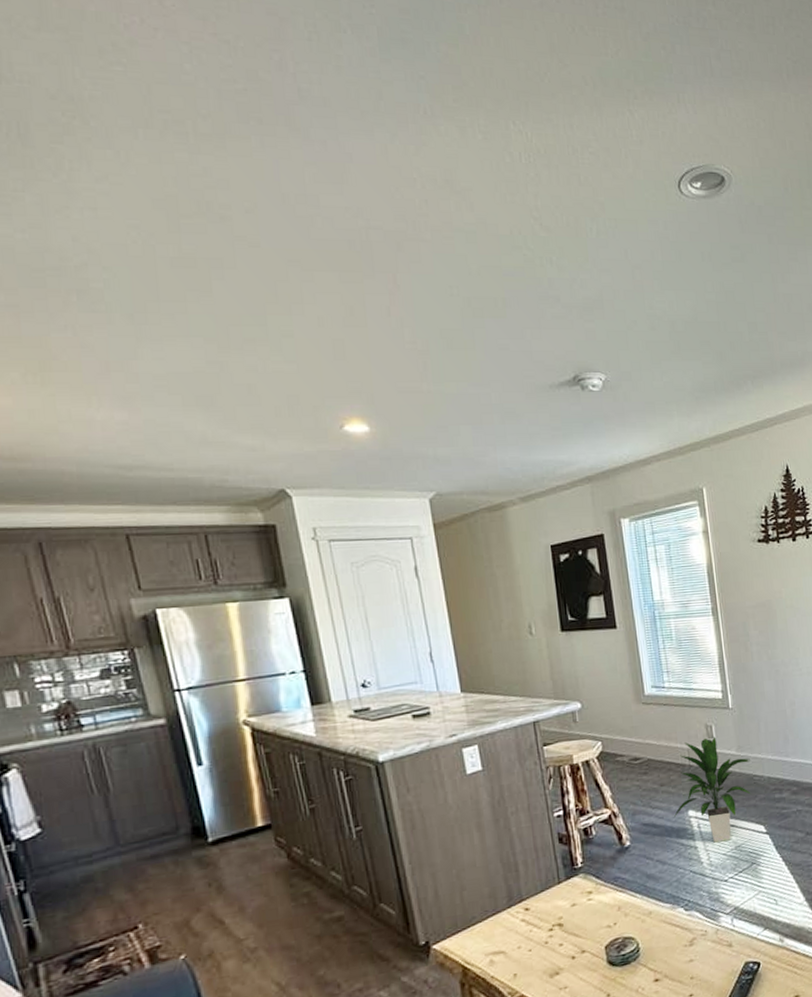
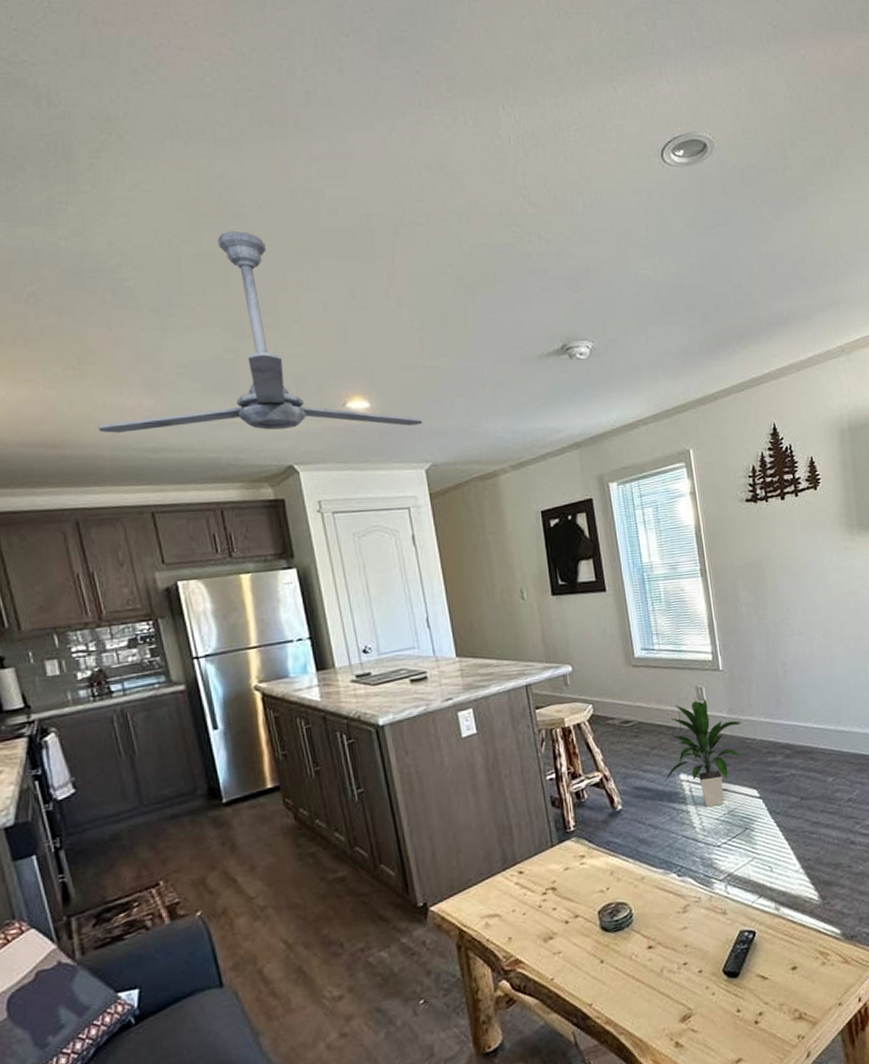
ceiling fan: none [63,235,427,453] -> present [98,231,423,433]

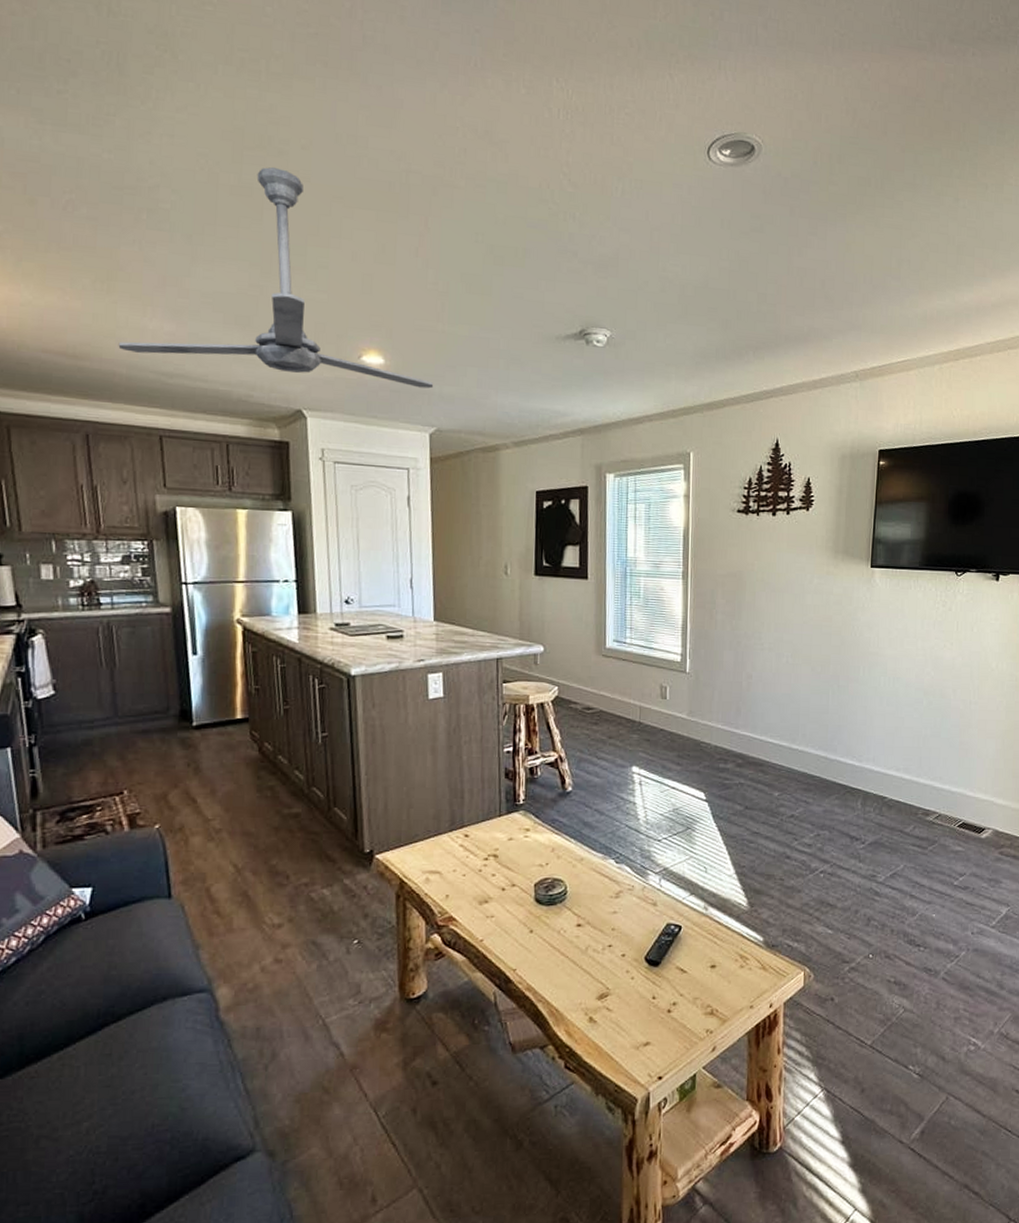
indoor plant: present [664,699,743,807] -> none [617,698,700,802]

